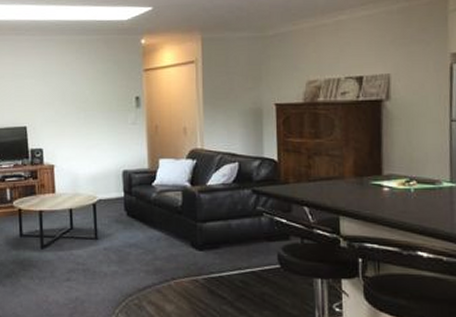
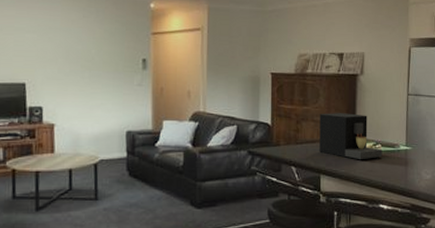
coffee maker: none [335,145,419,200] -> present [319,113,383,160]

